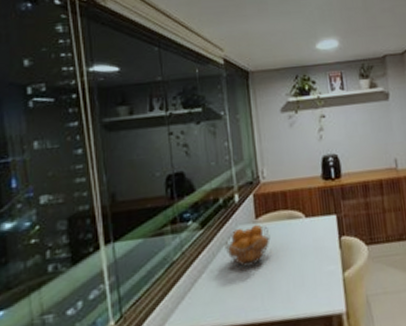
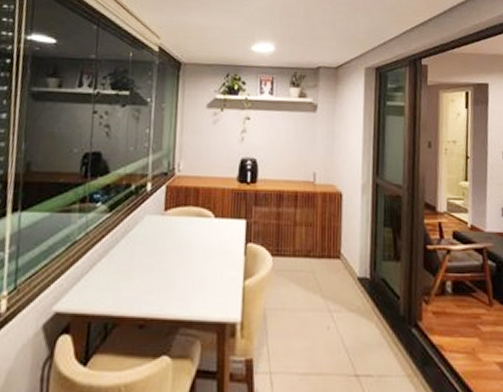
fruit basket: present [224,224,271,267] -> none [129,216,177,258]

